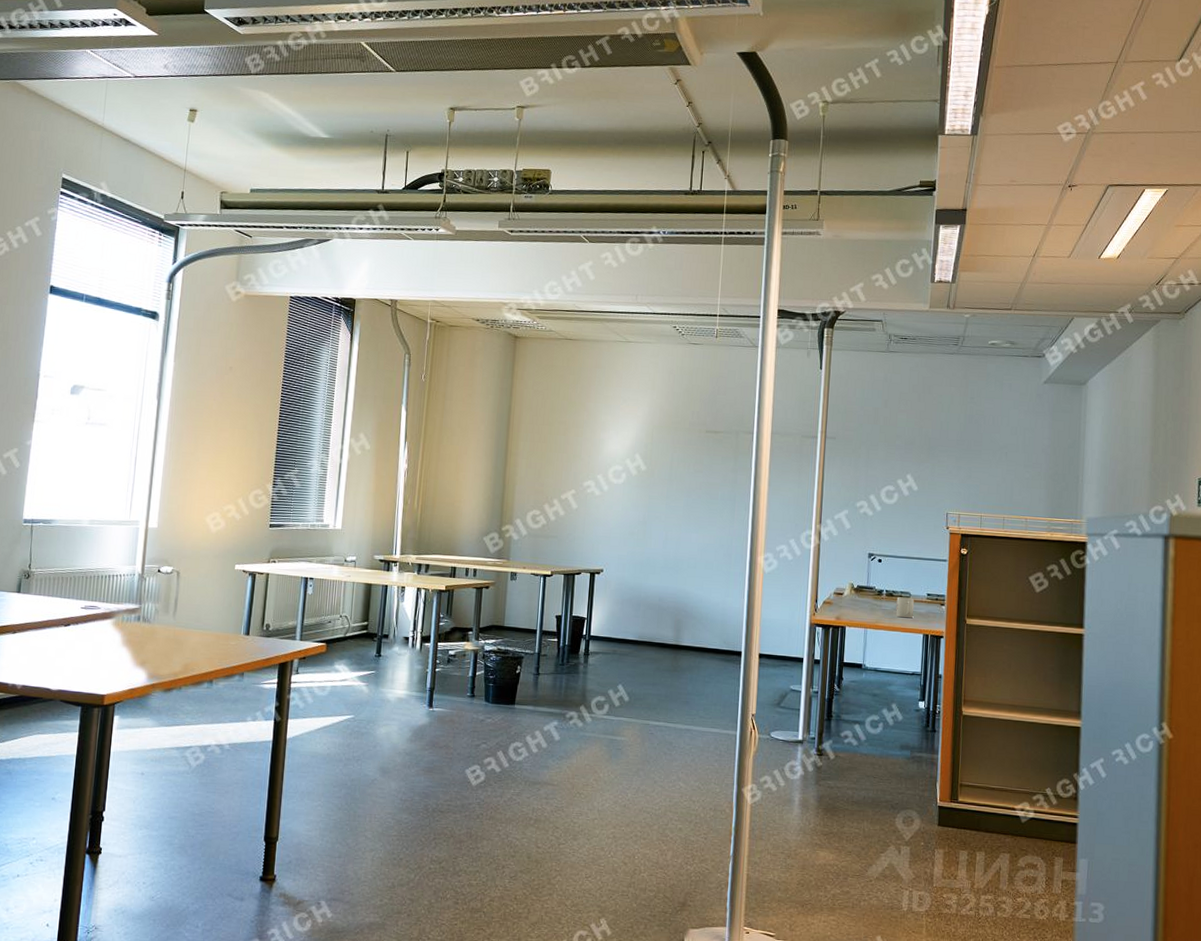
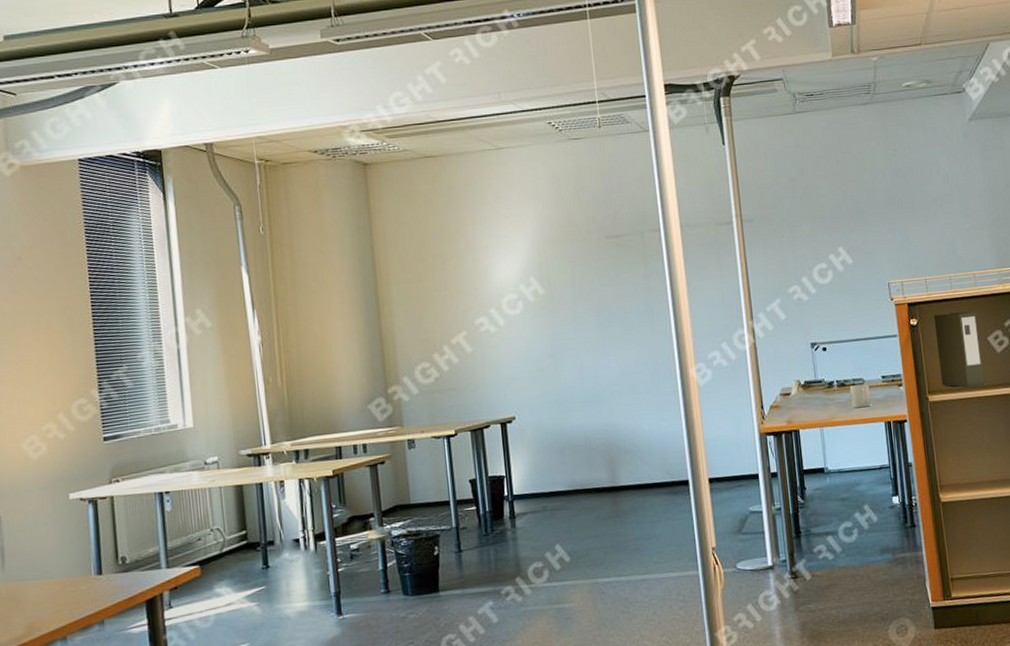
binder: none [980,548,1023,620] -> present [933,311,986,388]

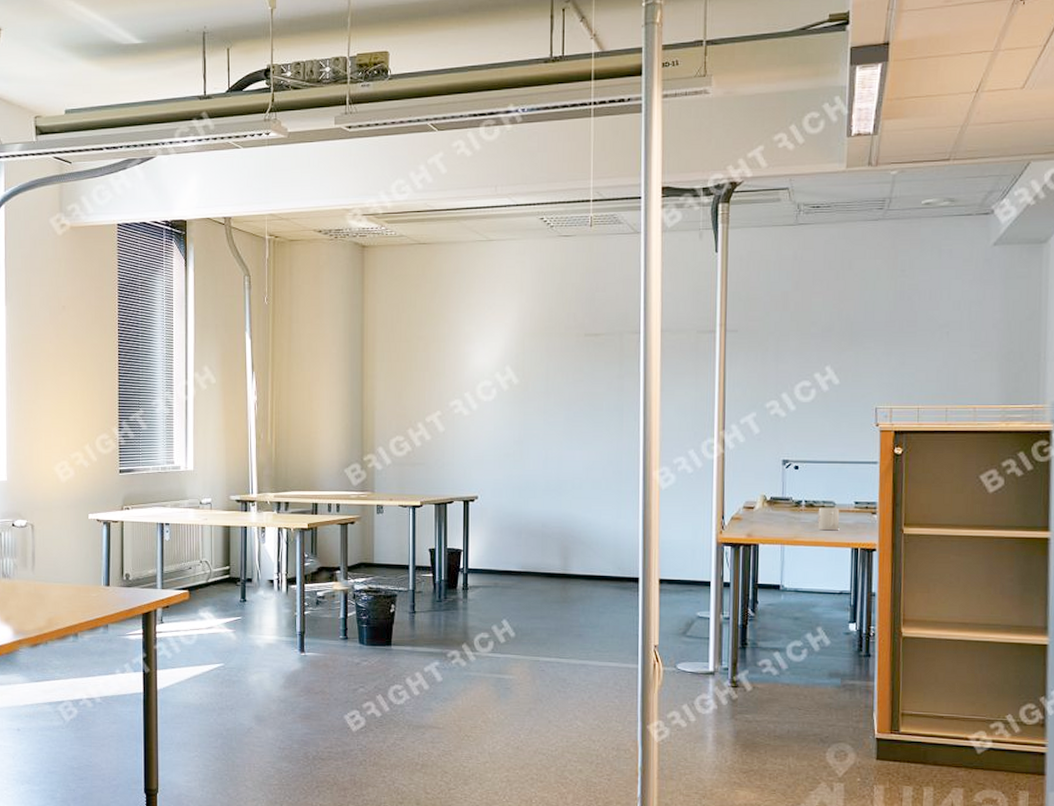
binder: present [933,311,986,388] -> none [920,446,972,525]

